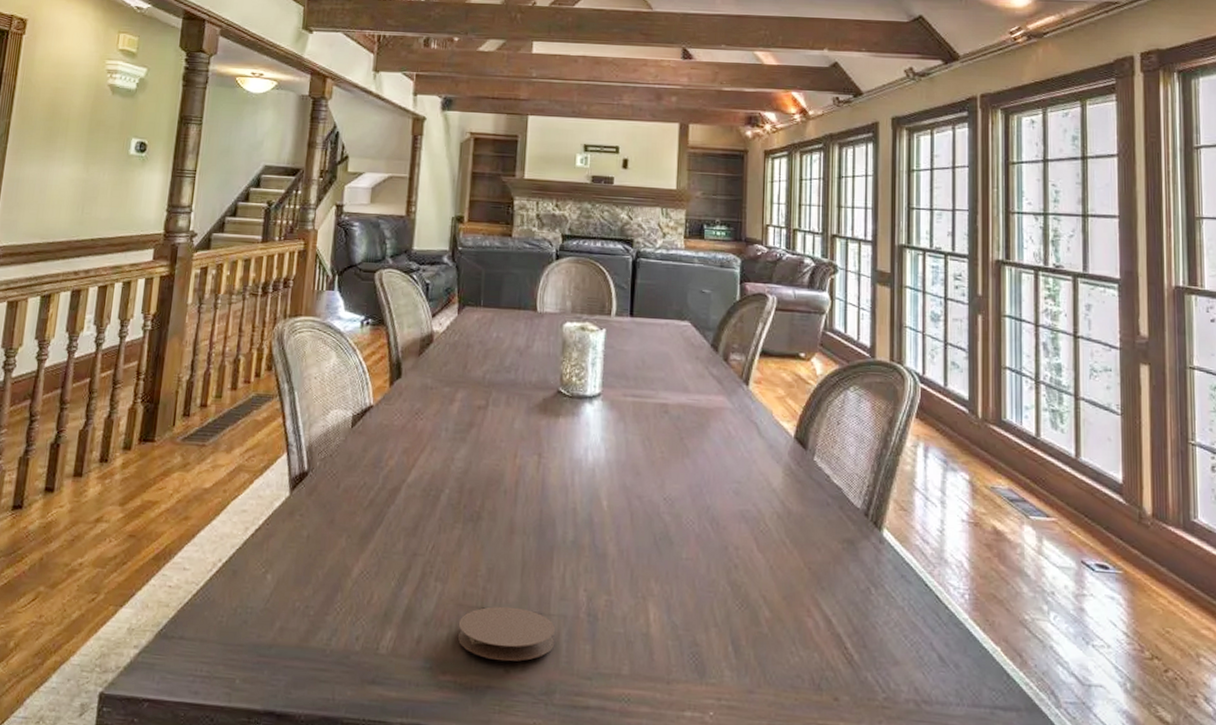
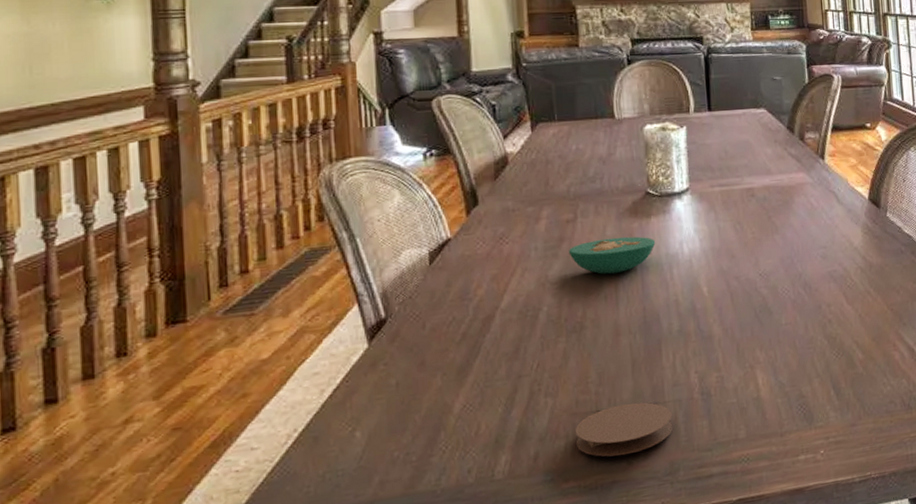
bowl: none [476,431,561,470] -> present [568,236,656,275]

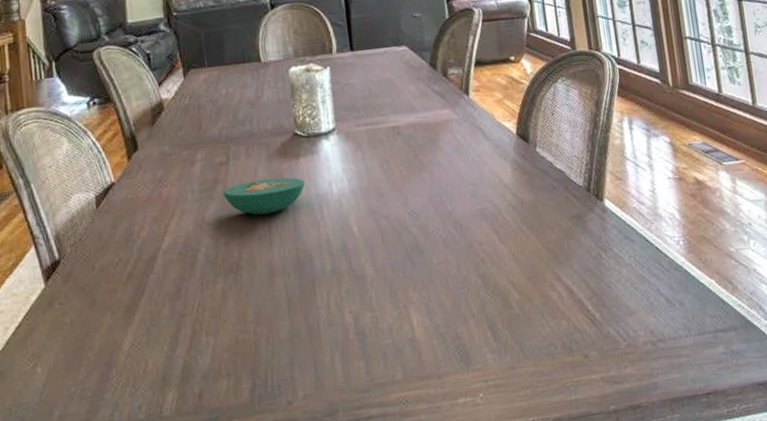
coaster: present [575,402,673,457] -> none [236,342,330,396]

